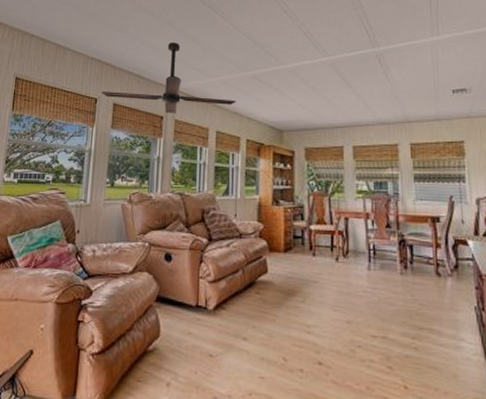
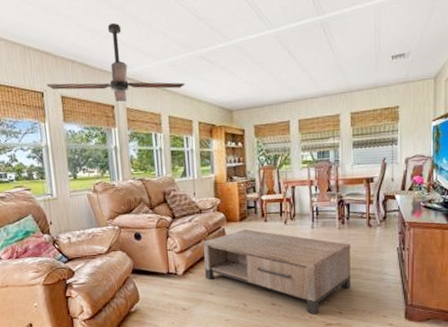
coffee table: none [239,262,418,385] -> present [202,229,351,315]

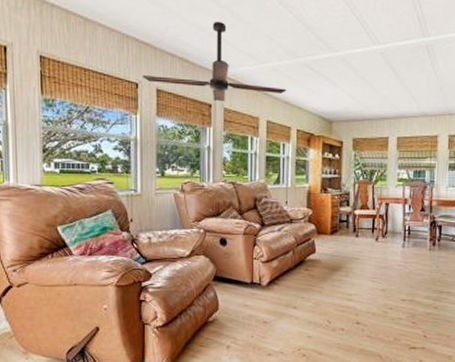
coffee table: present [202,229,351,315] -> none [290,243,440,337]

